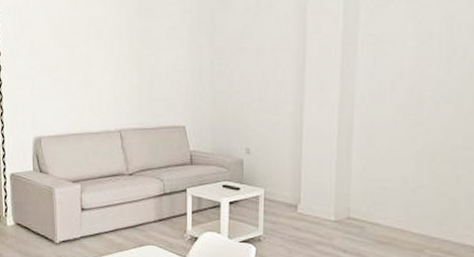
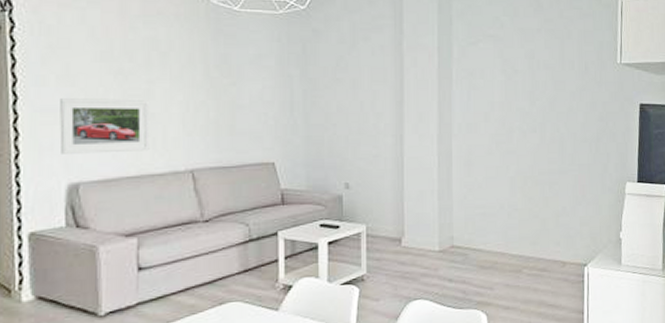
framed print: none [28,68,89,114] -> present [59,98,150,154]

